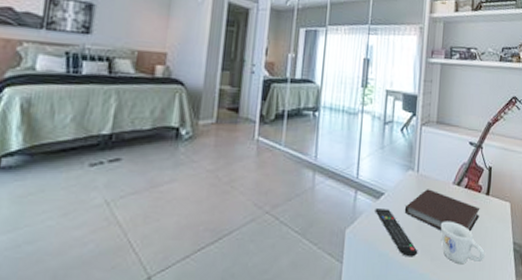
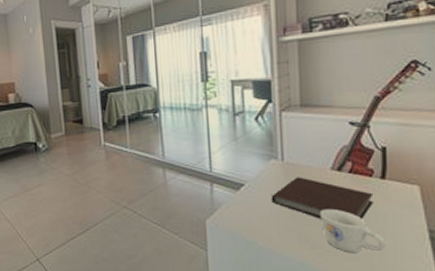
remote control: present [375,209,418,257] -> none [235,199,294,246]

